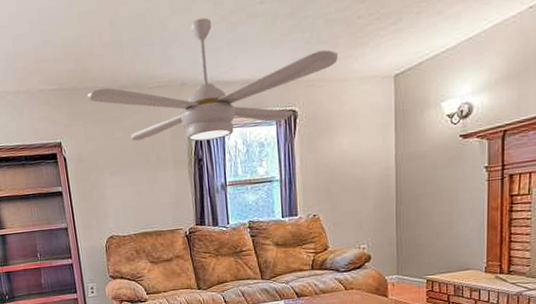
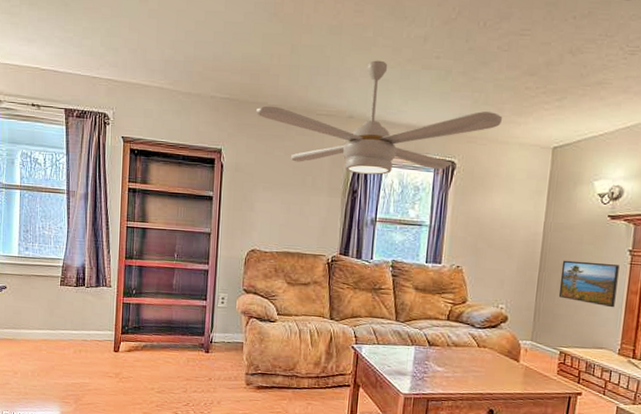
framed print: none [418,184,477,228] -> present [558,260,620,308]

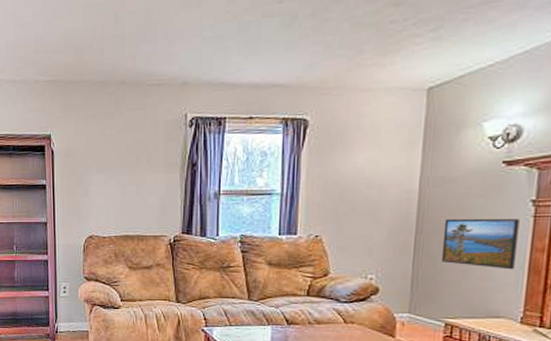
ceiling fan: present [255,60,503,175] -> none [82,15,363,145]

